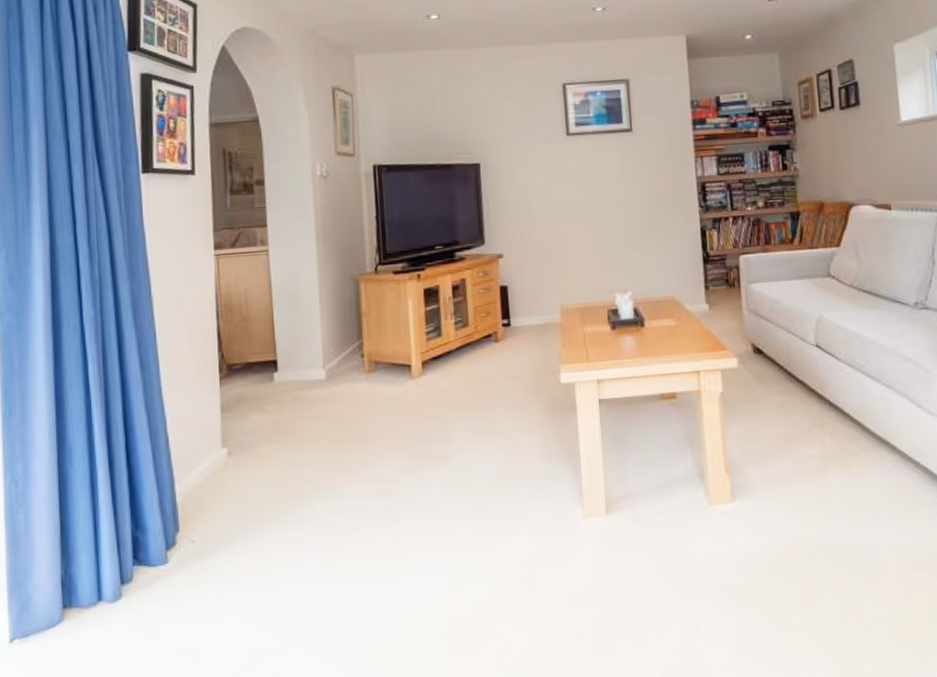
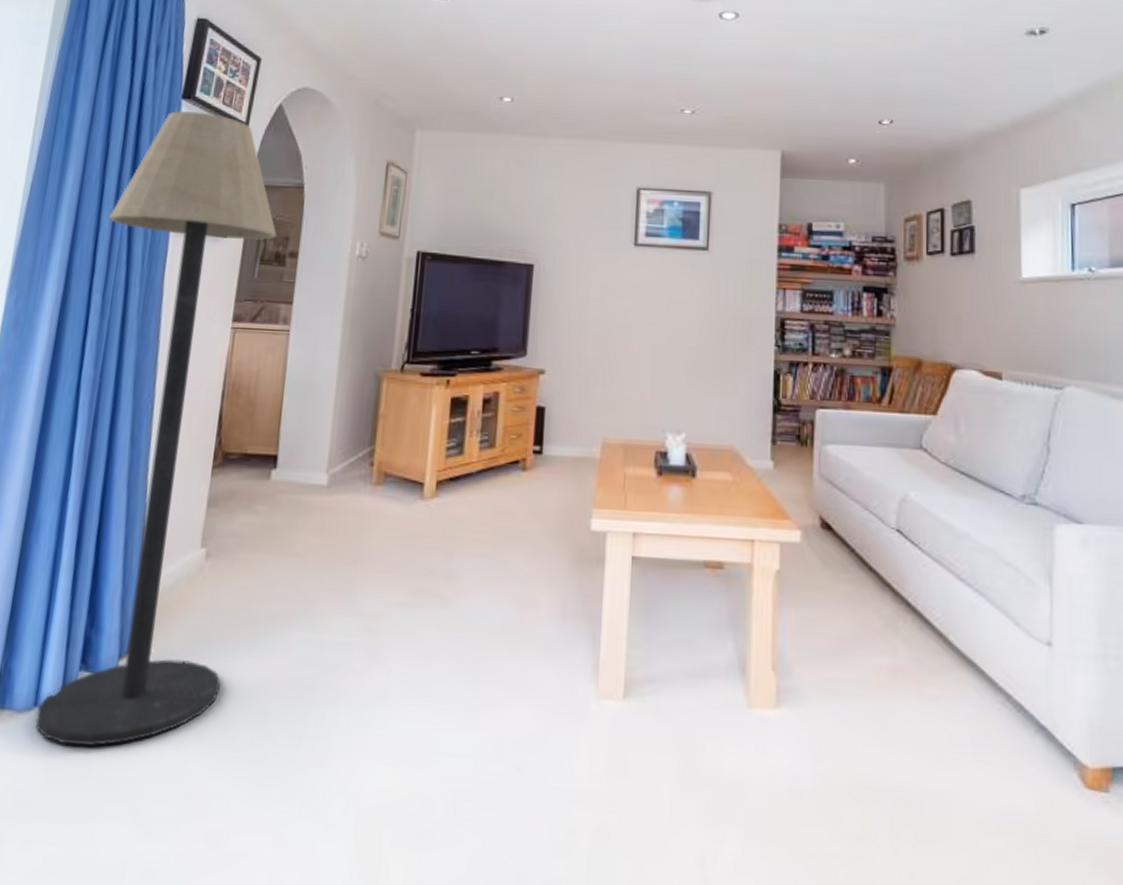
floor lamp: none [79,61,262,628] -> present [35,111,278,746]

